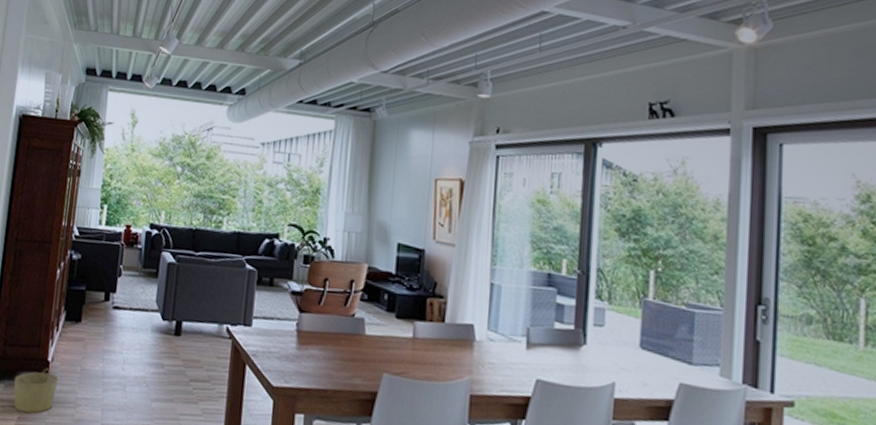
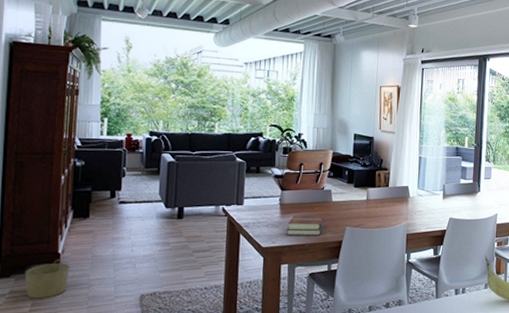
books: none [303,347,354,380] -> present [286,214,324,235]

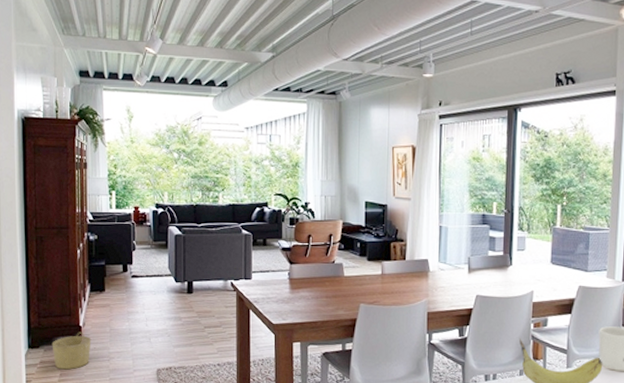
books: present [286,214,324,235] -> none [297,290,336,312]

